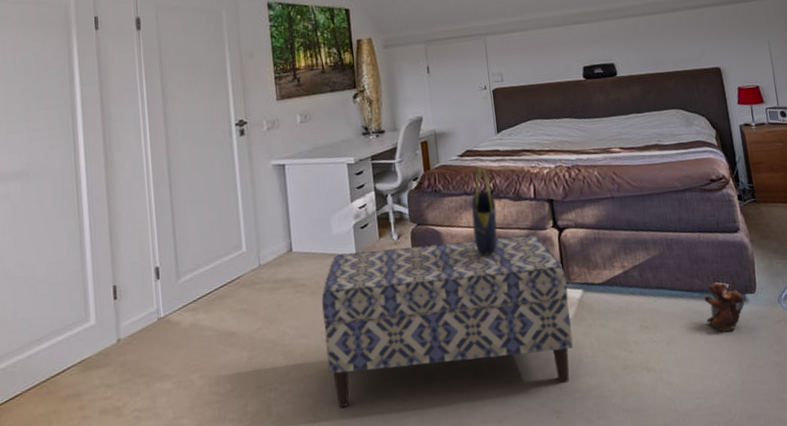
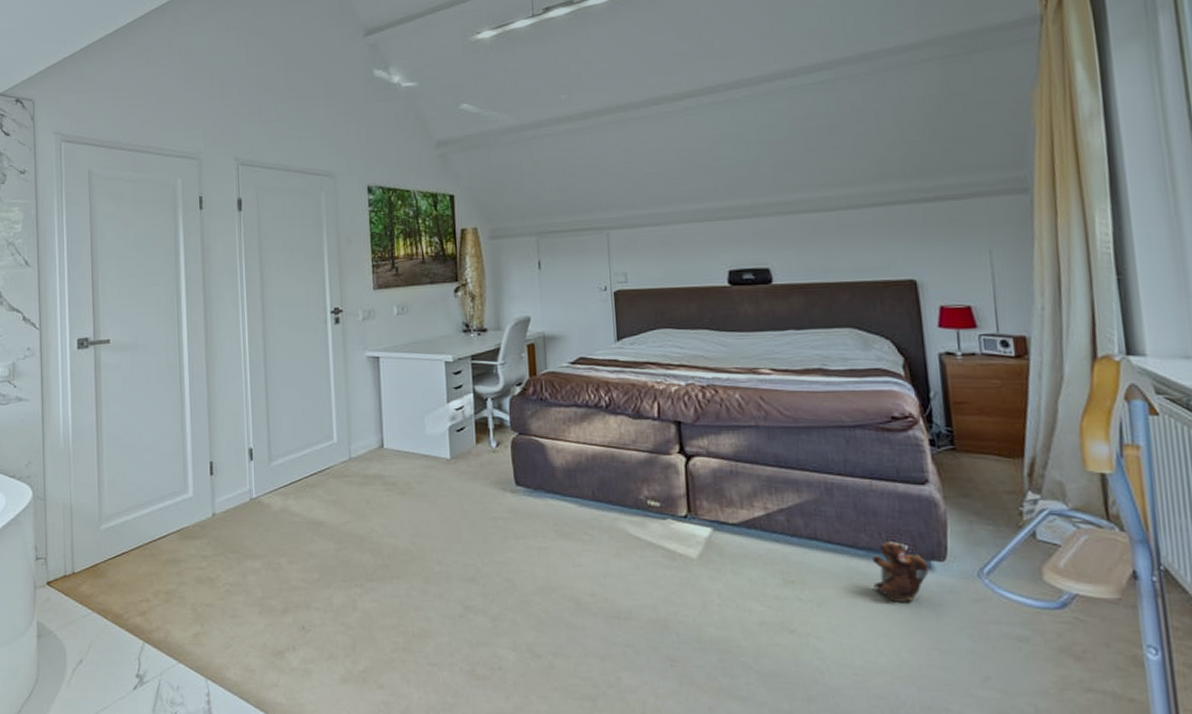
bench: present [321,234,573,407] -> none [411,456,696,630]
tote bag: present [471,166,497,256] -> none [581,376,612,477]

